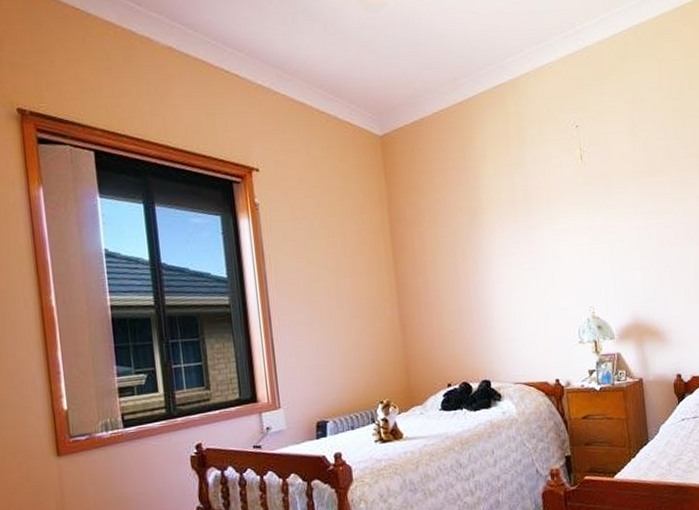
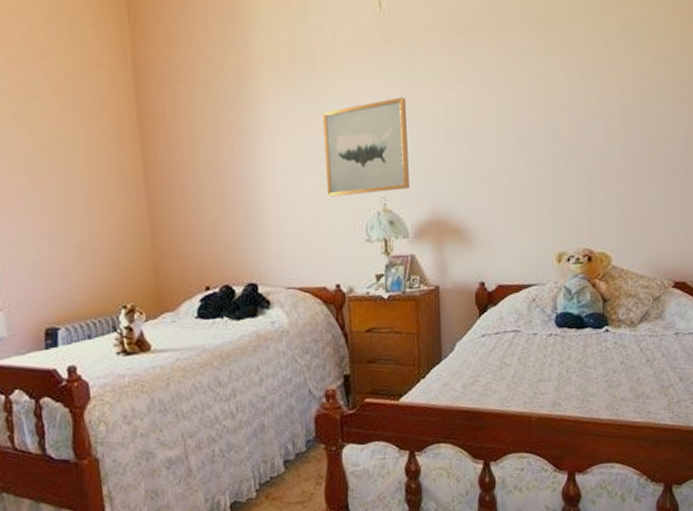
wall art: none [539,227,613,308] -> present [323,97,409,197]

